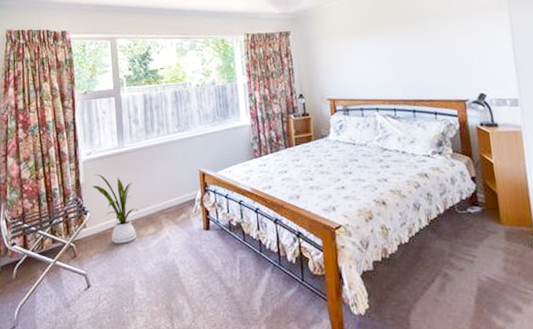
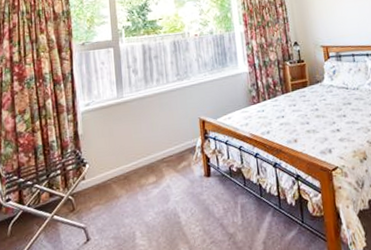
house plant: present [92,174,138,244] -> none [91,125,139,195]

